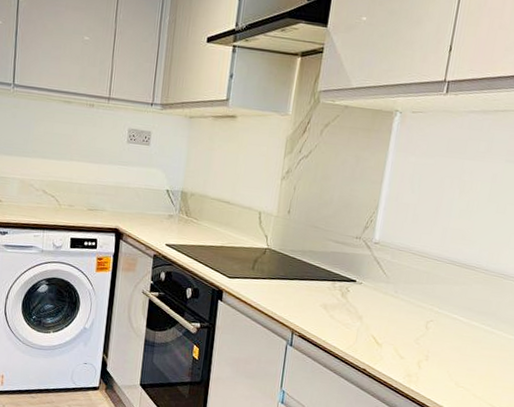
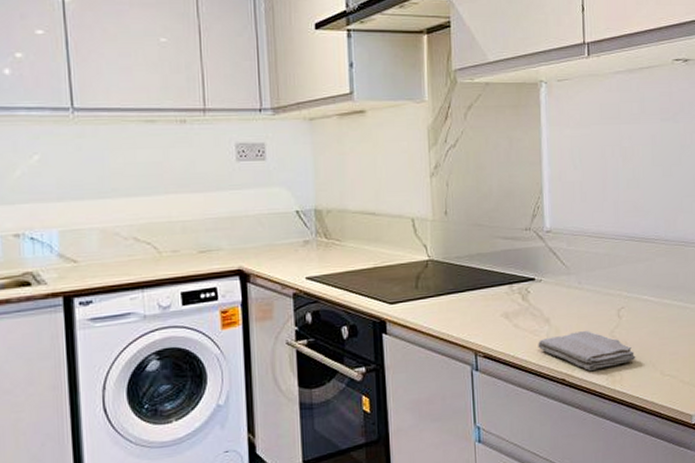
washcloth: none [347,332,435,368] -> present [538,331,636,371]

